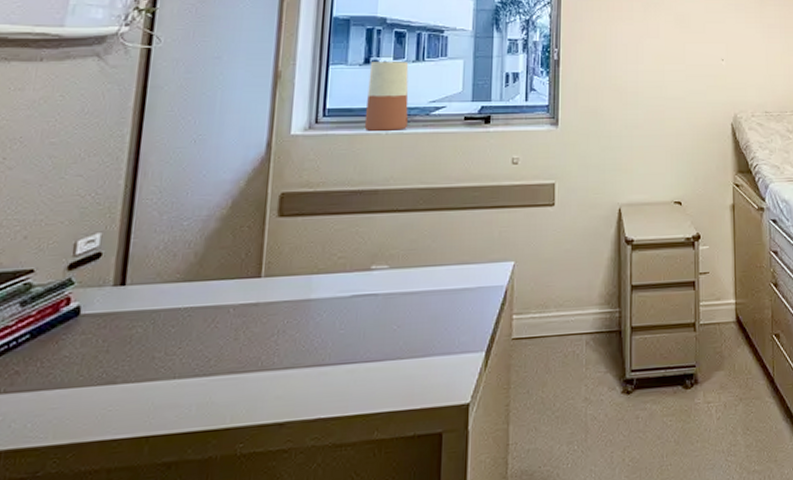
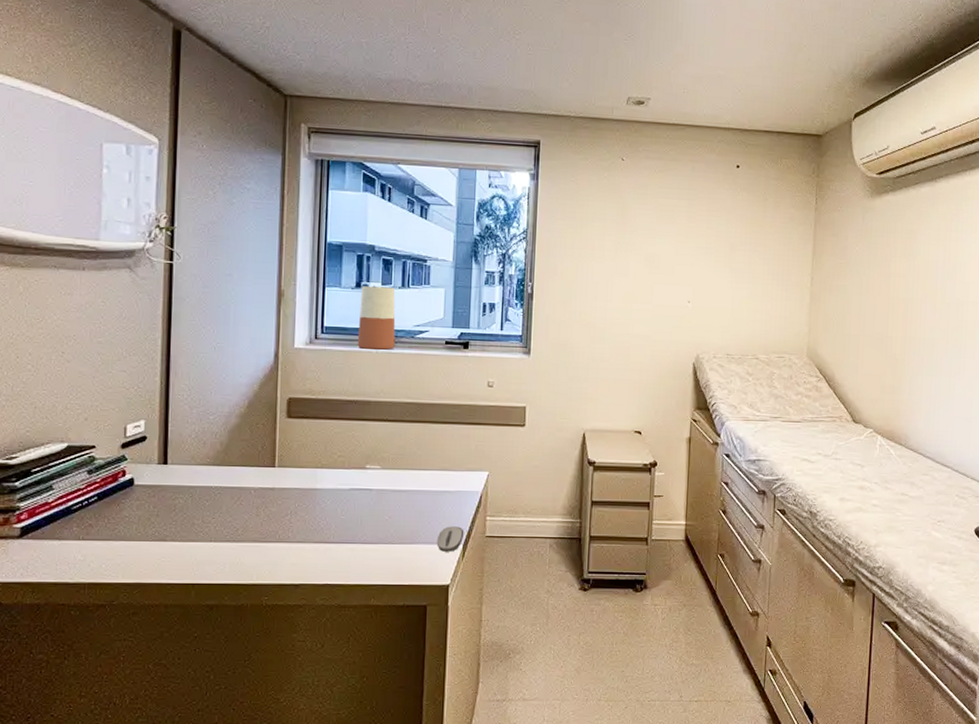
computer mouse: none [454,330,487,363] -> present [436,526,464,552]

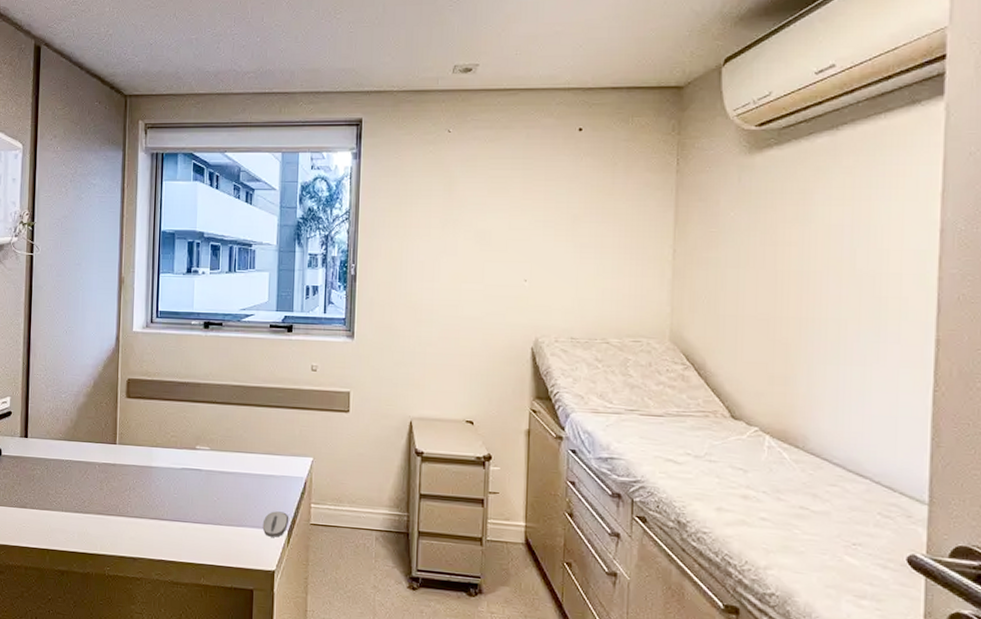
vase: present [357,286,396,350] -> none [188,271,223,334]

